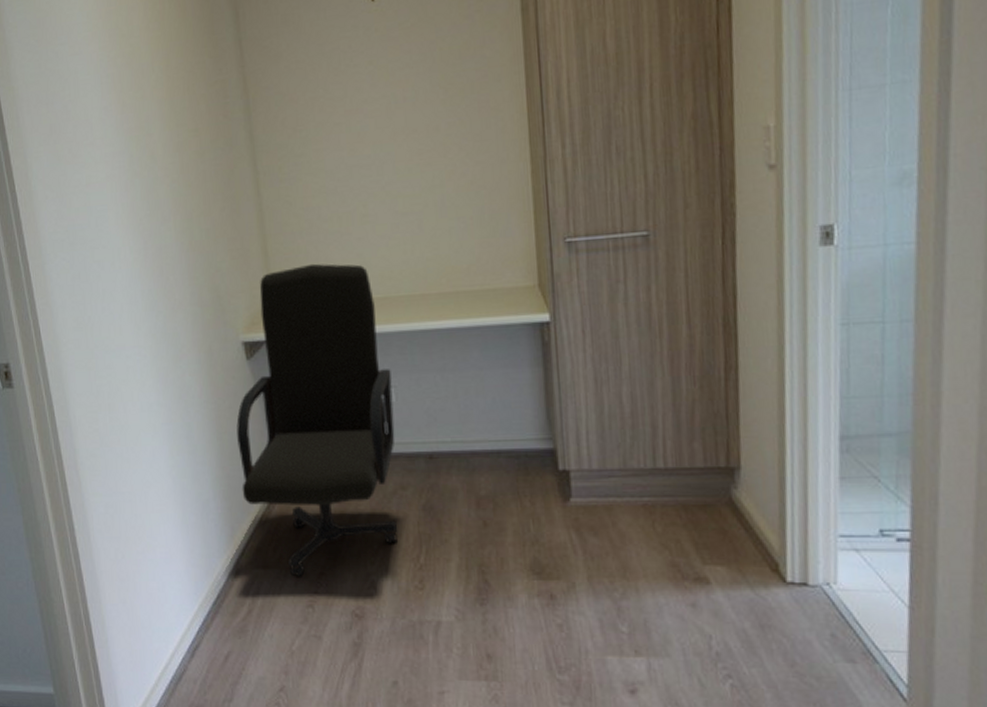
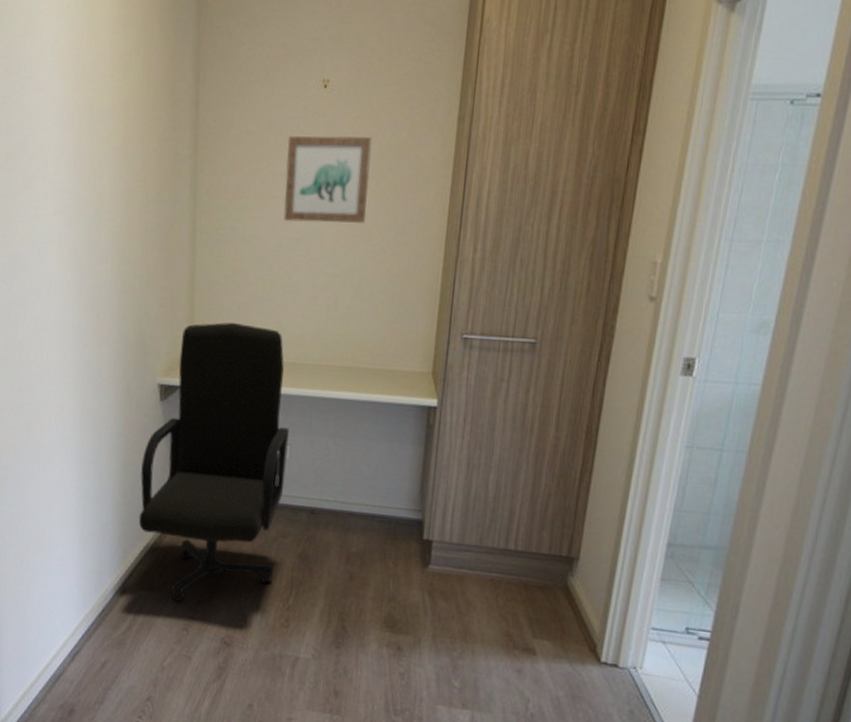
wall art: none [341,45,438,148] -> present [283,135,372,223]

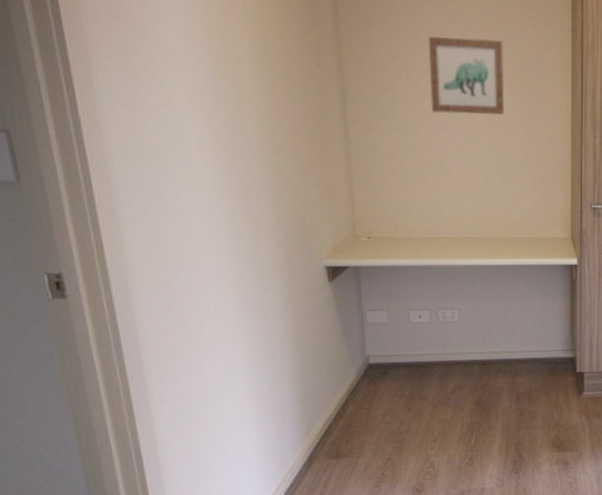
chair: present [138,322,289,603] -> none [316,204,457,463]

